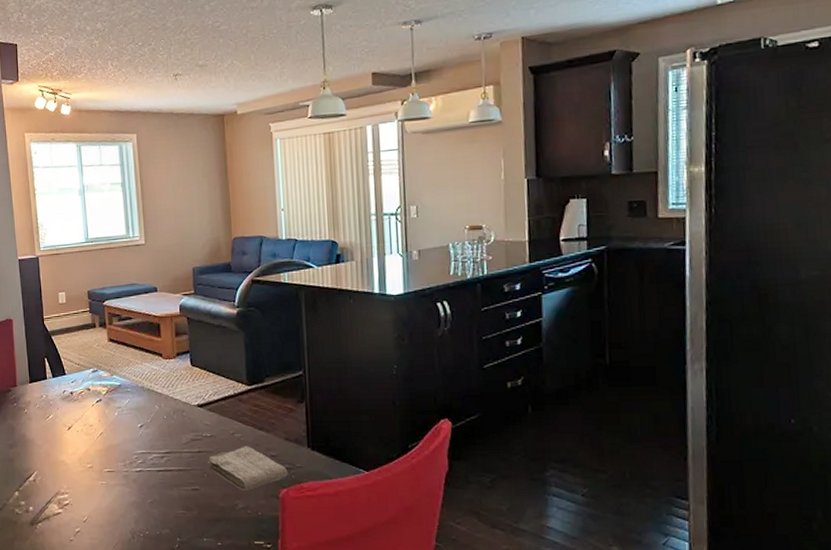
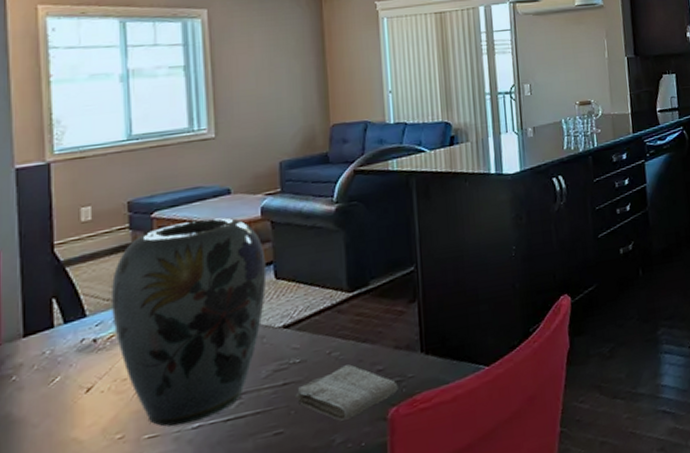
vase: none [80,310,185,467] -> present [110,217,267,427]

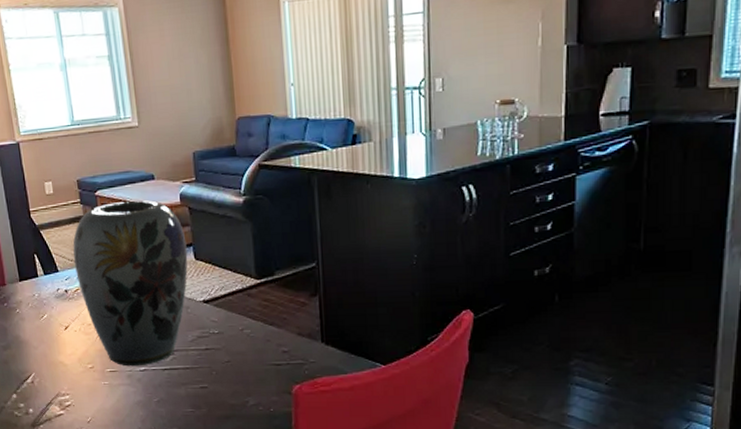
washcloth: present [295,364,398,421] -> none [215,342,301,387]

